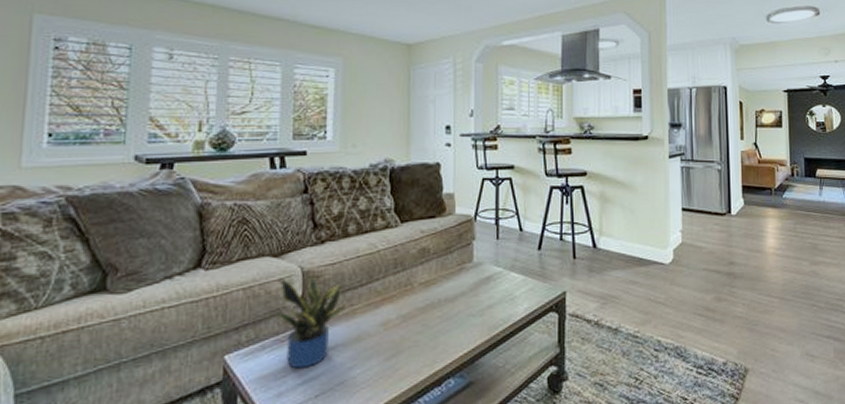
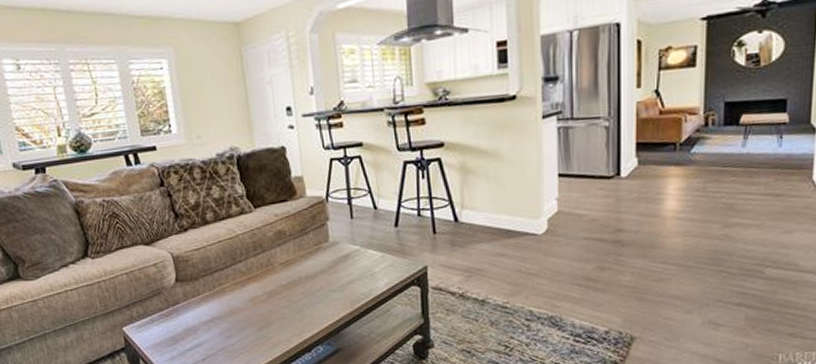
potted plant: present [278,275,346,369] -> none [155,259,216,338]

